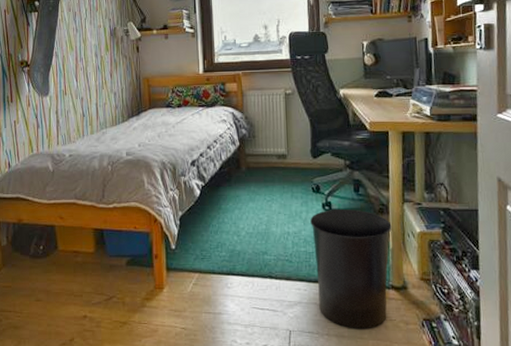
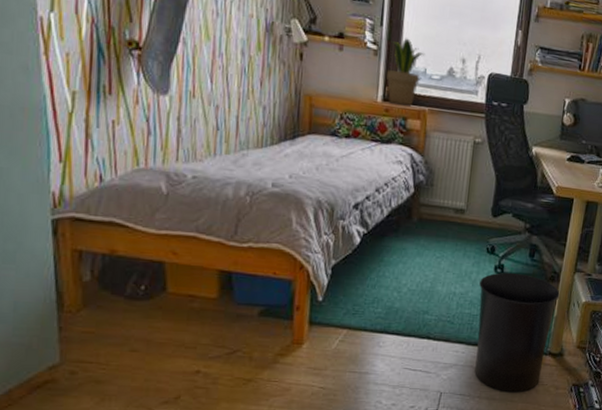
potted plant: none [204,18,233,73] -> present [387,38,425,106]

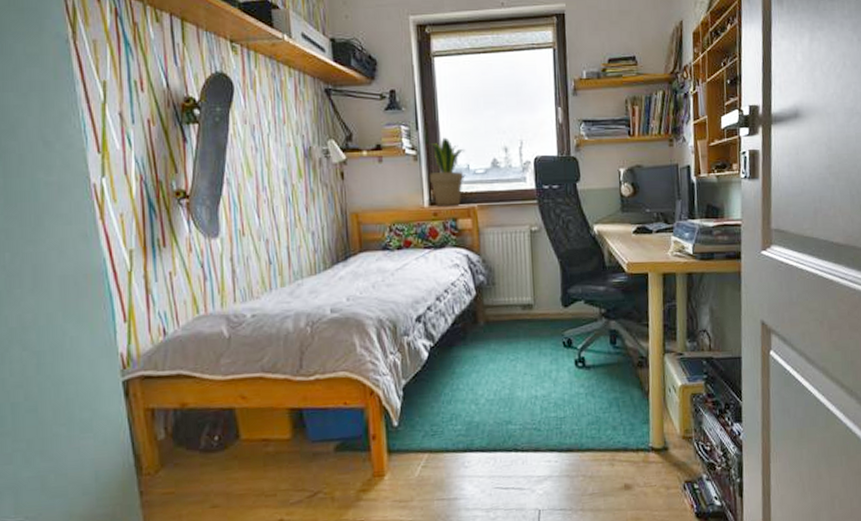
waste bin: present [474,272,560,393] -> none [561,364,652,500]

